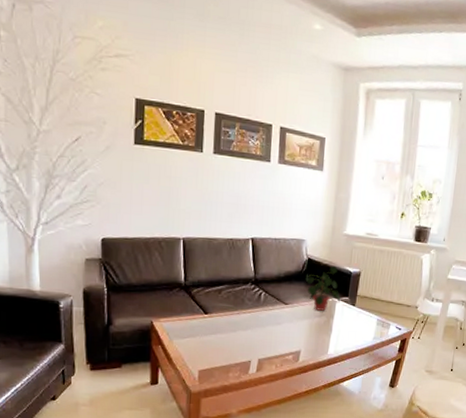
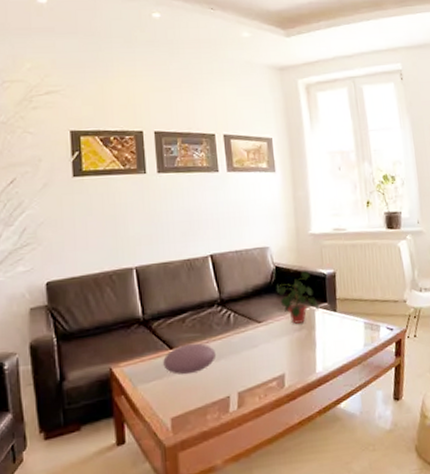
decorative bowl: none [198,312,245,338] -> present [163,343,217,375]

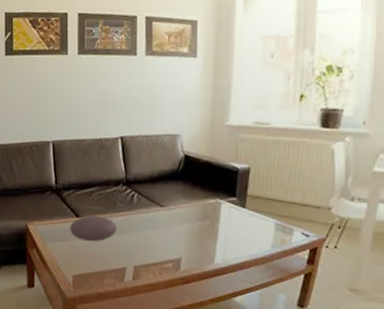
potted plant: present [276,271,320,324] -> none [182,163,227,214]

